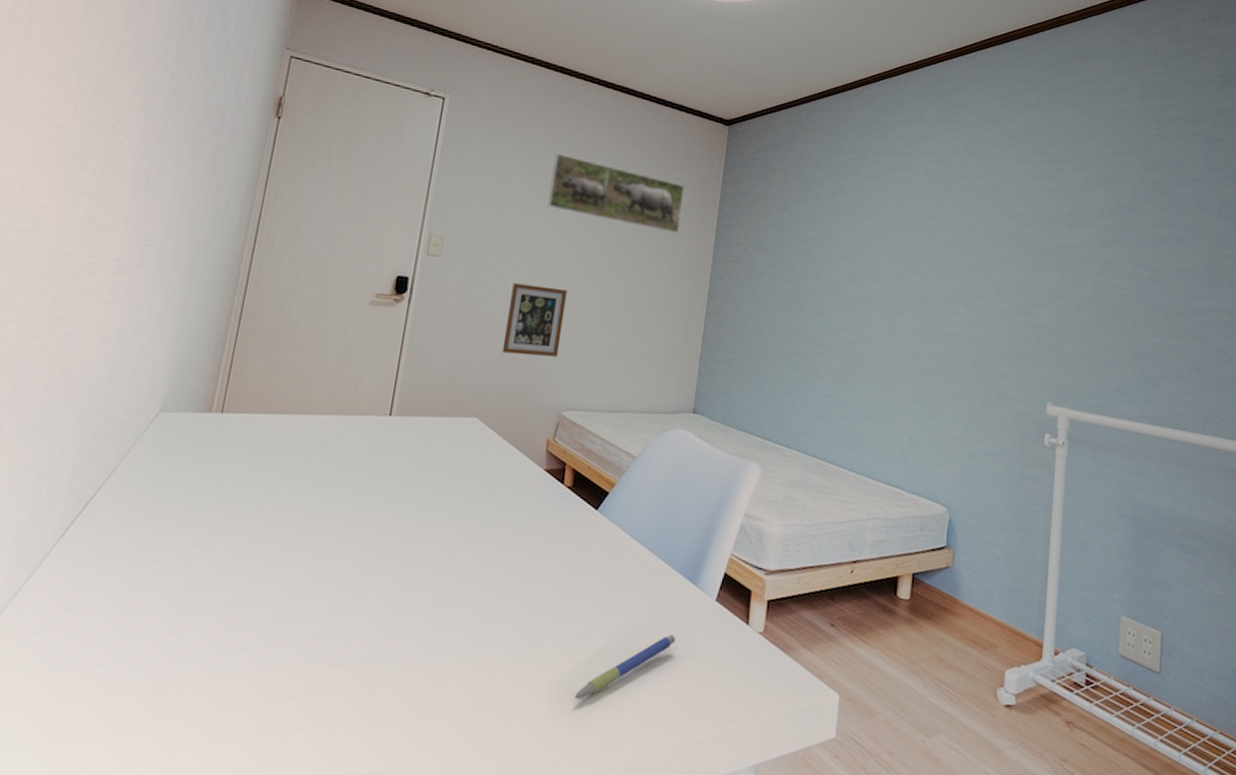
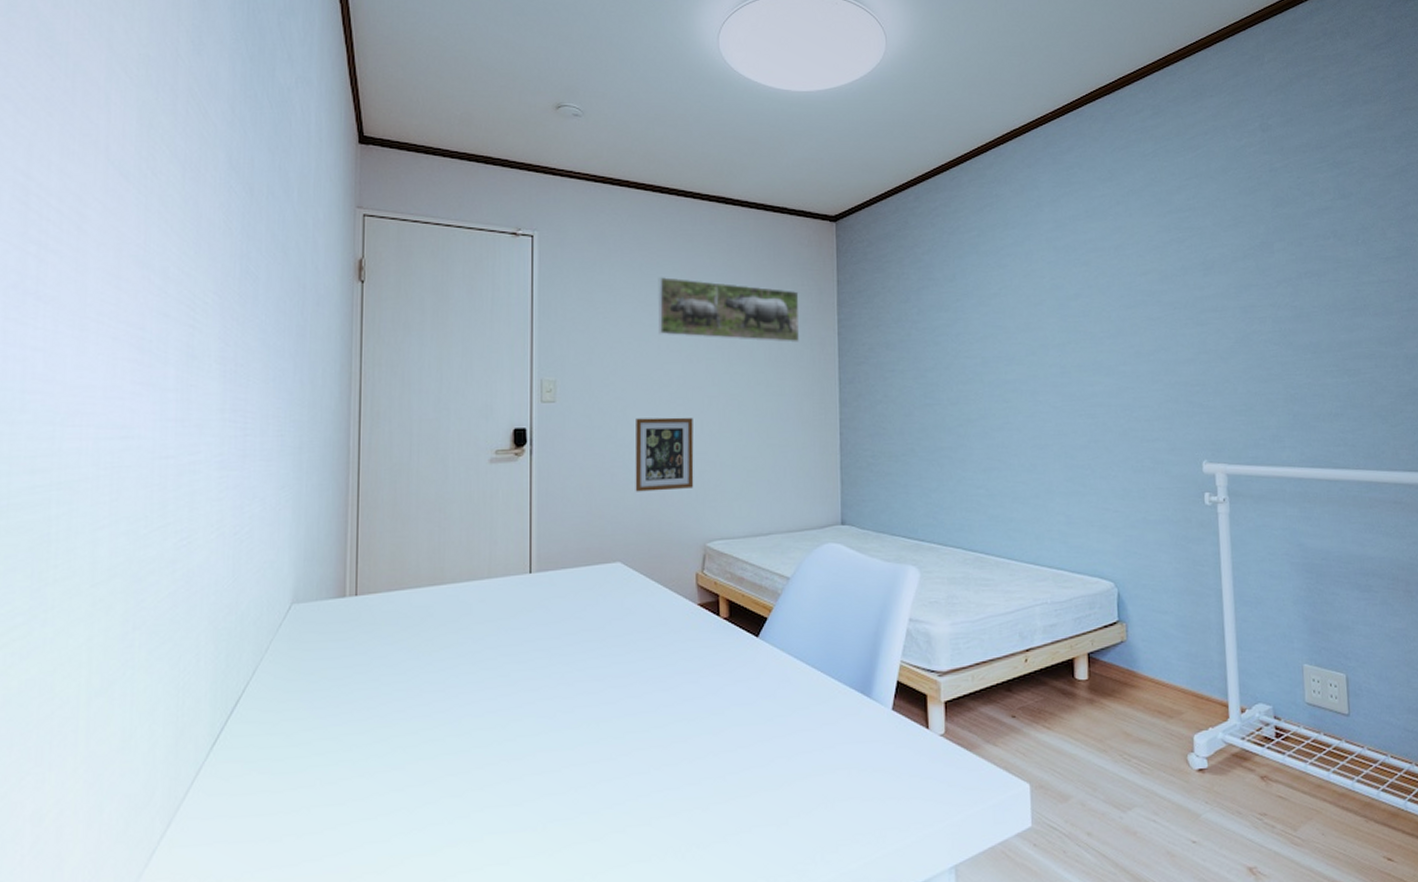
pen: present [573,635,675,700] -> none [762,750,857,828]

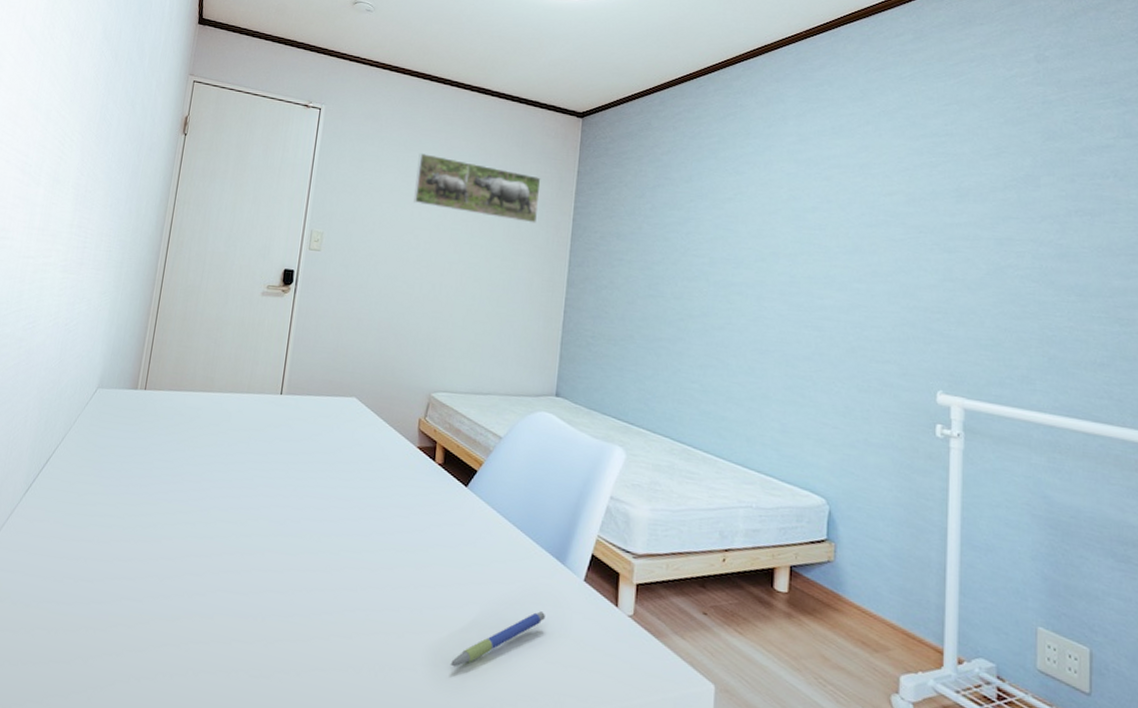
picture frame: present [635,417,694,492] -> none [376,273,434,342]
pen: none [762,750,857,828] -> present [450,611,545,667]

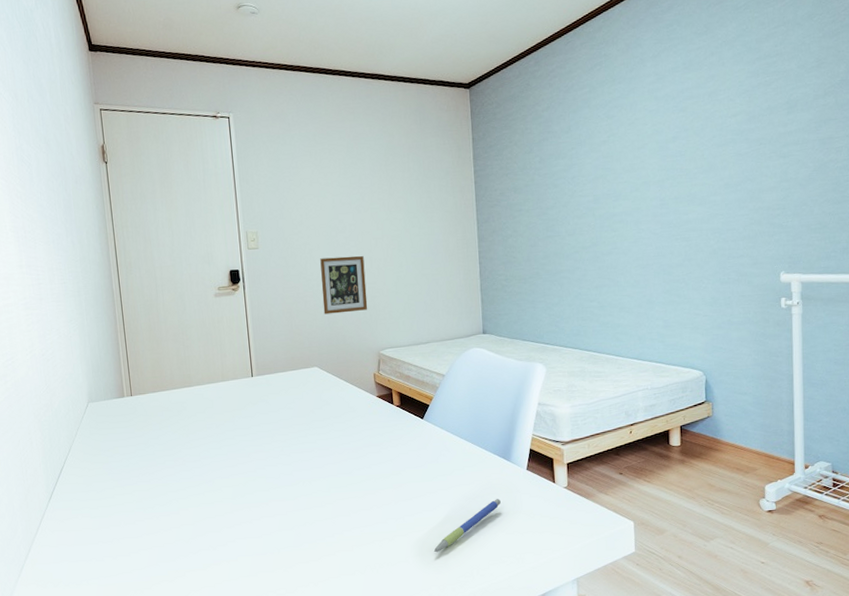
picture frame: none [376,273,434,342] -> present [320,256,368,315]
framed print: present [413,153,541,224] -> none [329,144,444,193]

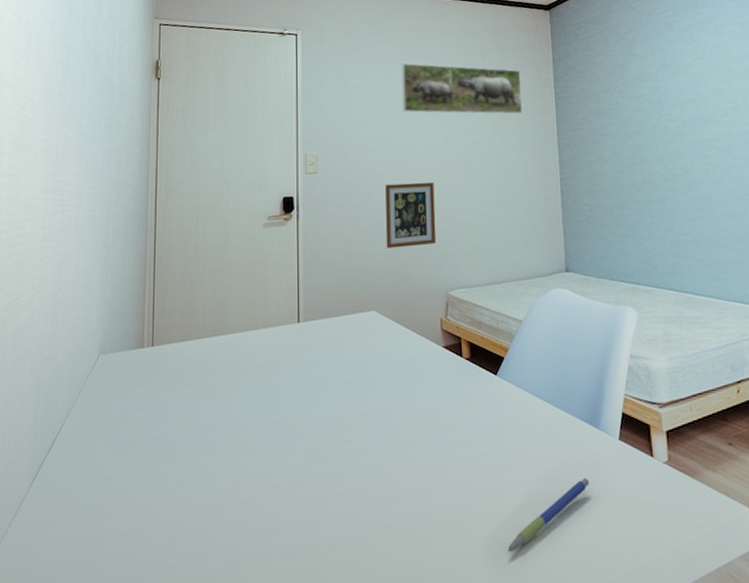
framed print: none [329,144,444,193] -> present [401,63,523,115]

